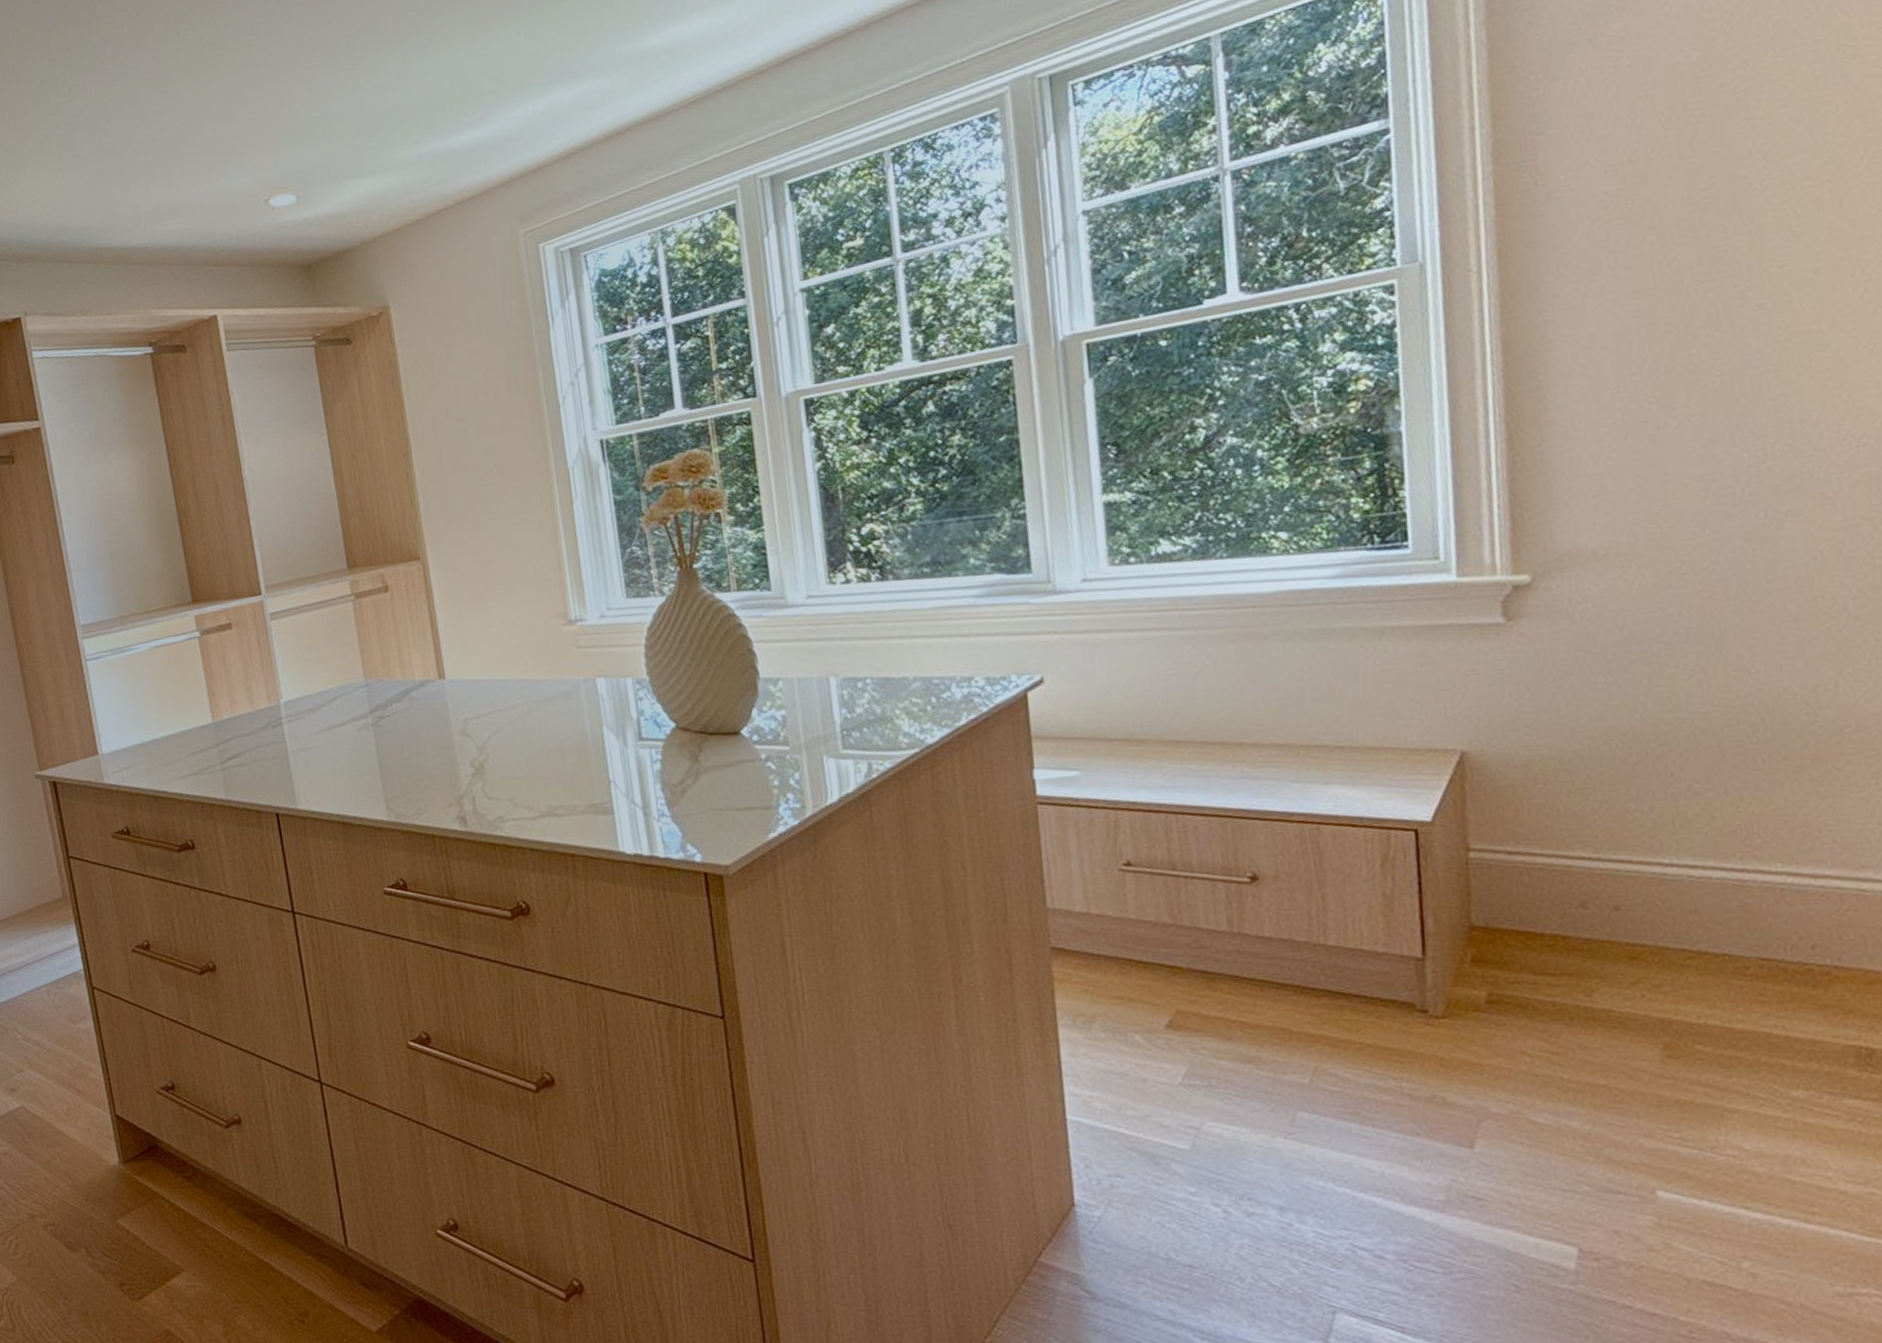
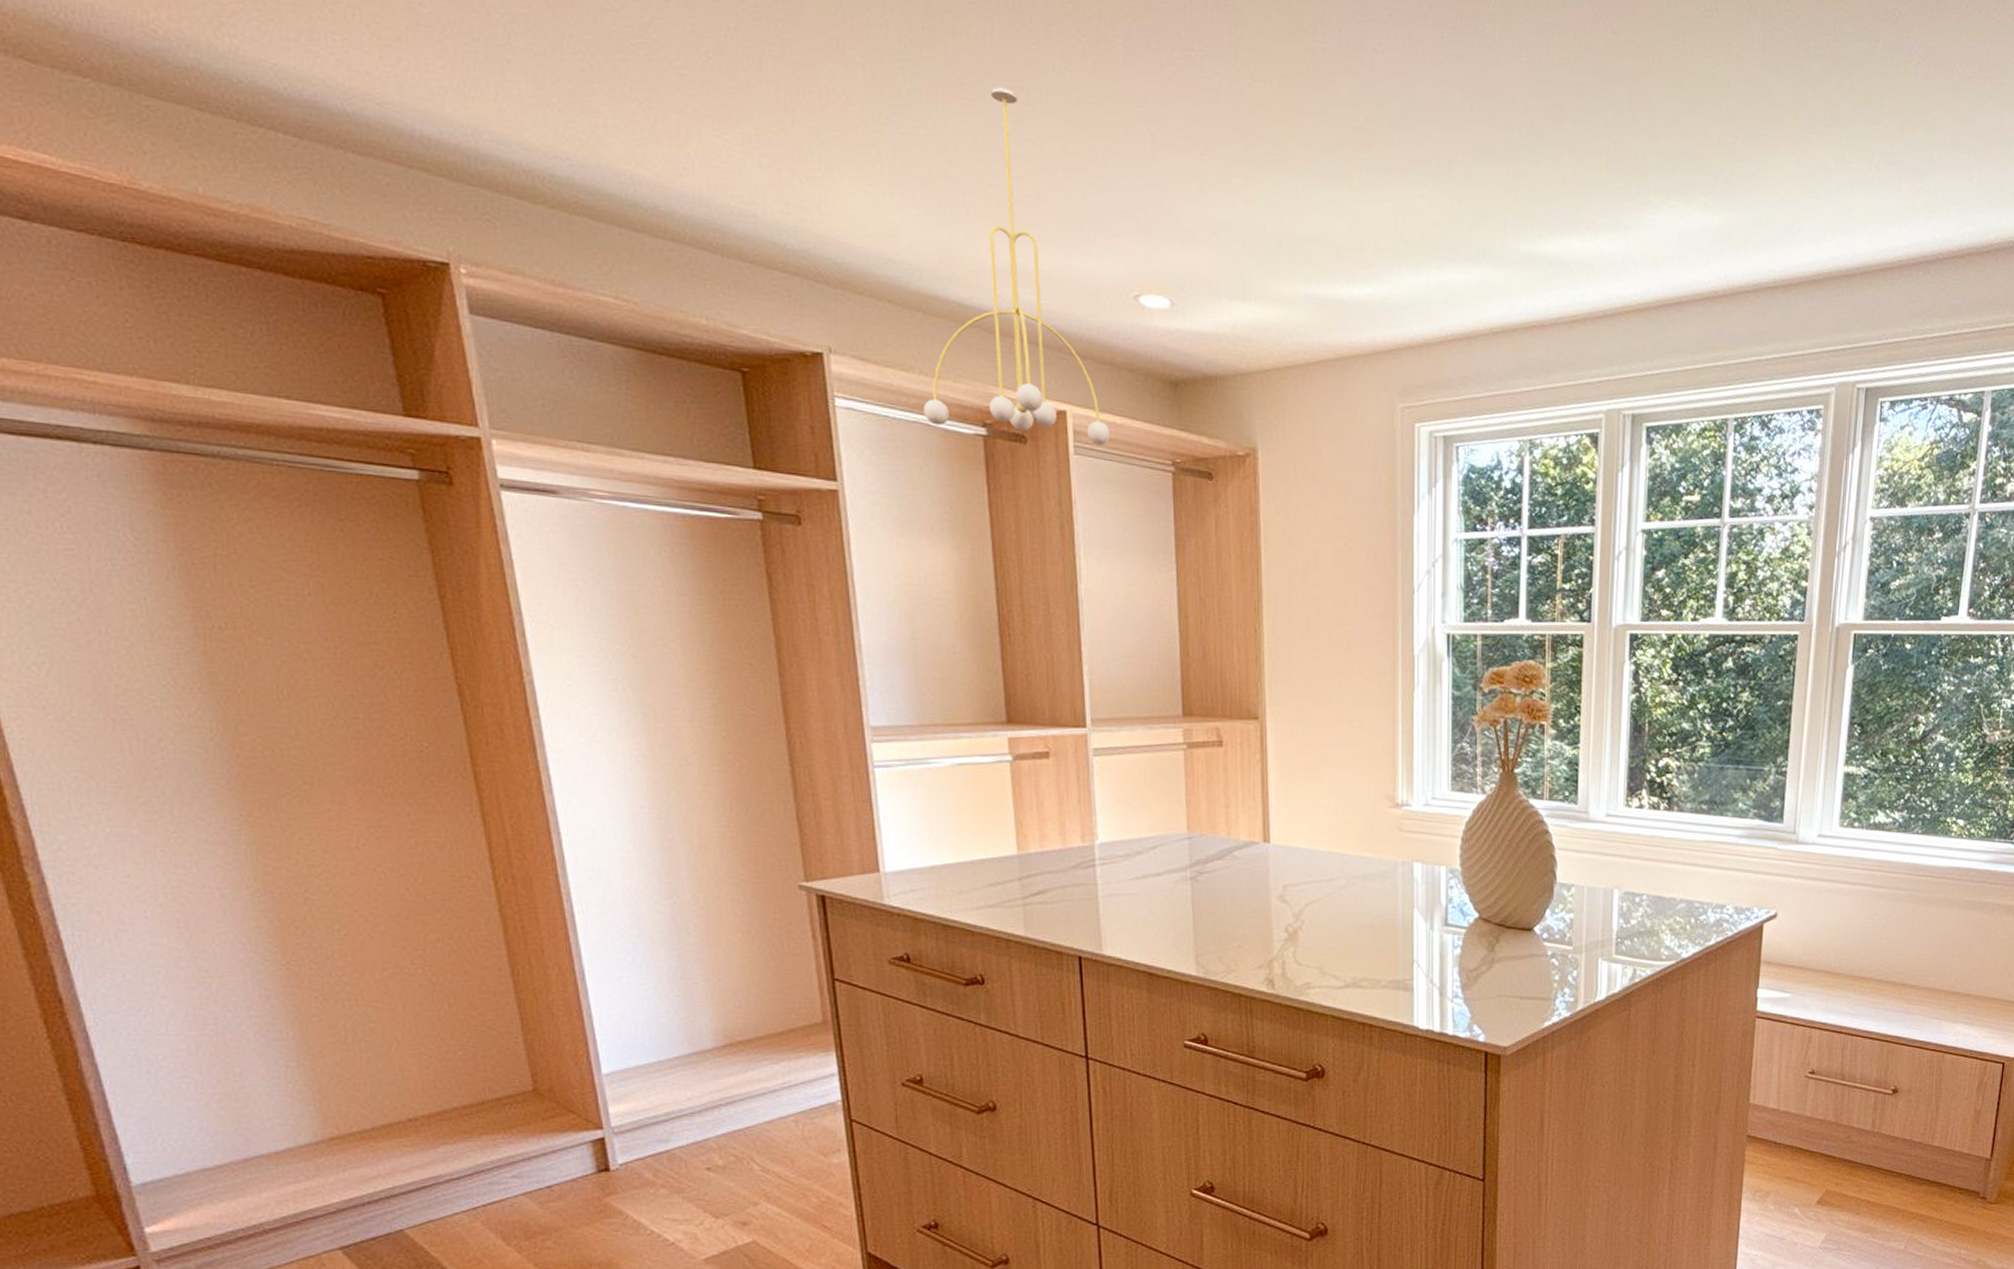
chandelier: none [100,61,257,355] -> present [922,87,1111,445]

